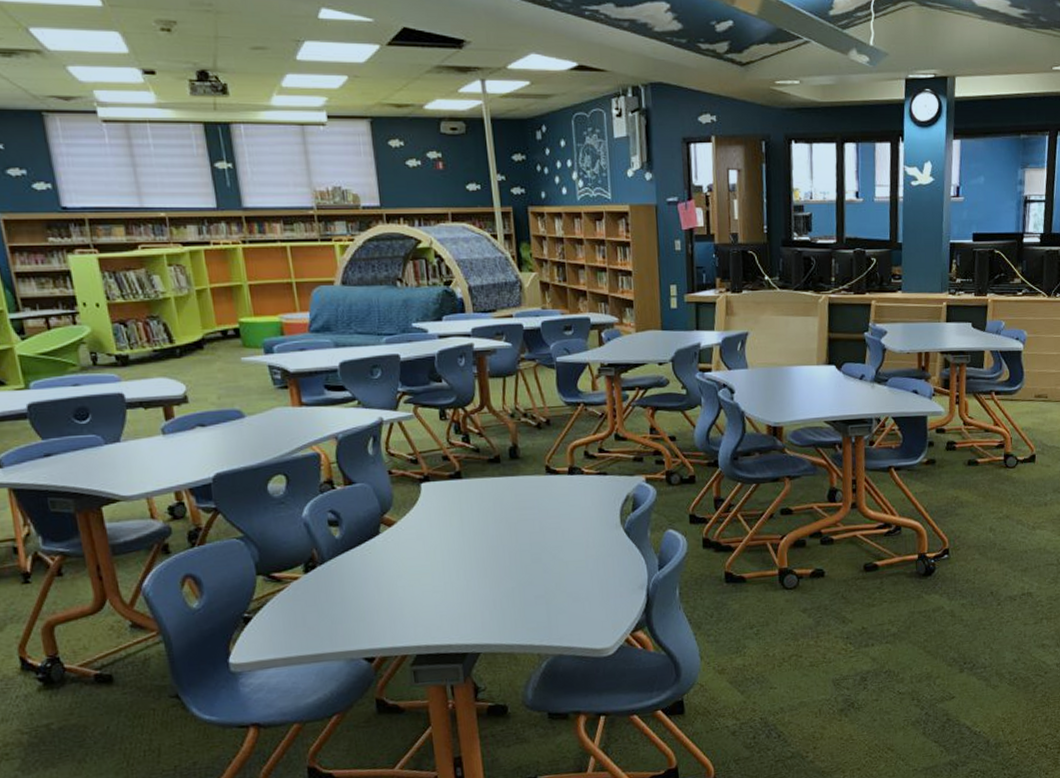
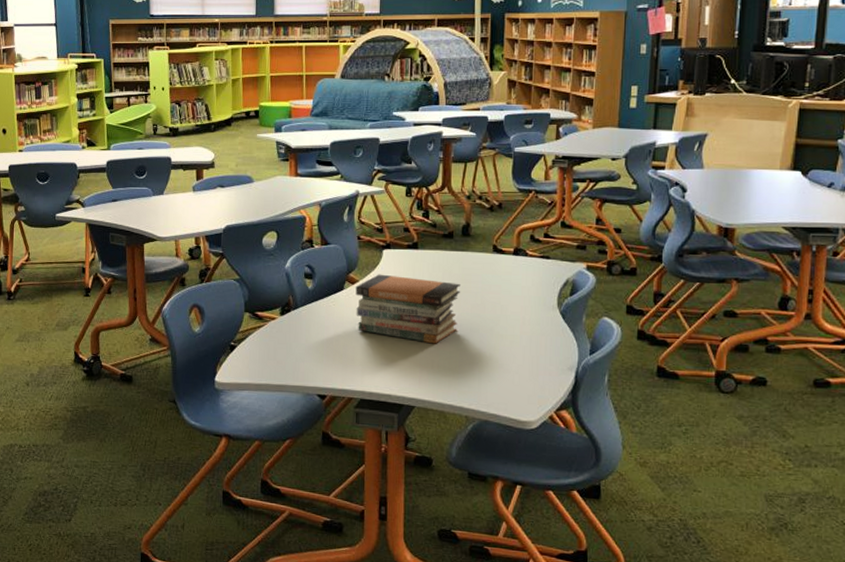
book stack: none [394,511,518,582] -> present [355,274,460,344]

